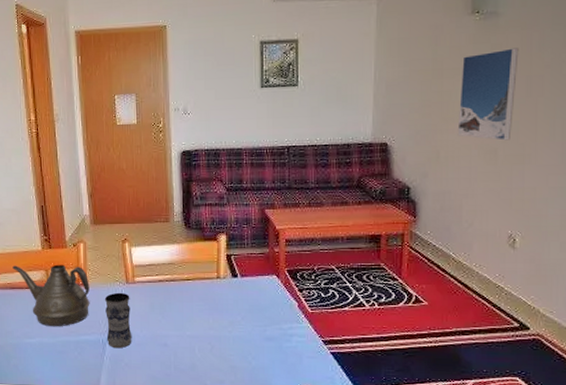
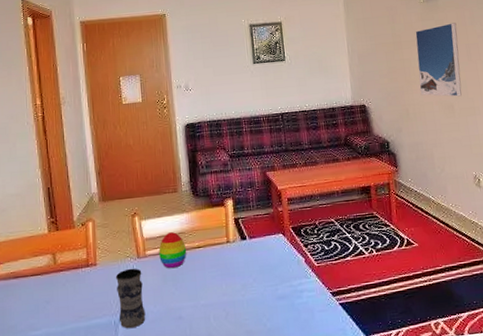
teapot: present [12,264,90,327] -> none [16,245,101,314]
decorative egg: none [147,262,176,298] -> present [159,232,187,269]

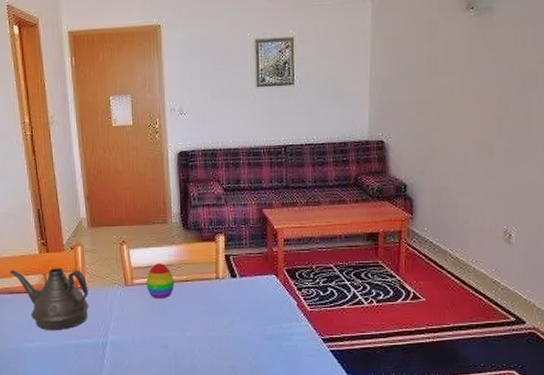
teapot: none [16,245,101,314] -> present [10,268,89,331]
jar: present [115,268,146,329] -> none [103,295,132,351]
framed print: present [415,22,462,97] -> none [453,43,513,137]

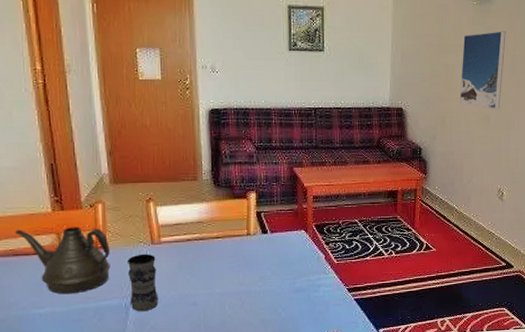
jar: none [103,295,132,351] -> present [127,253,159,312]
decorative egg: present [146,263,175,299] -> none [175,221,205,257]
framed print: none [453,43,513,137] -> present [459,31,506,109]

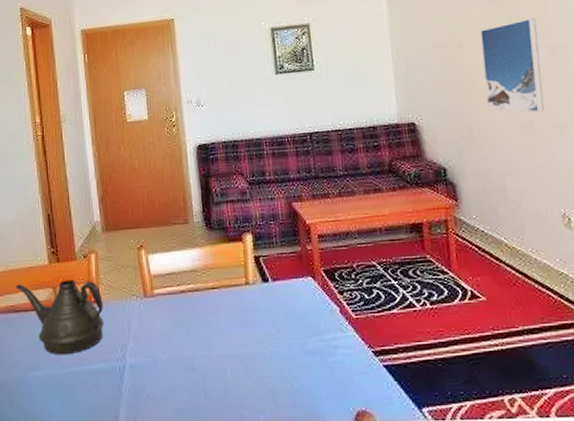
jar: present [127,253,159,312] -> none [120,308,154,377]

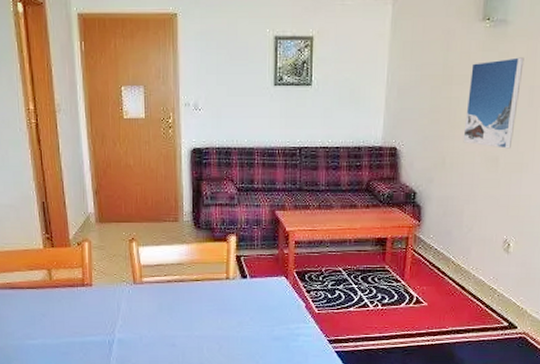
teapot: present [16,279,104,355] -> none [12,263,96,328]

